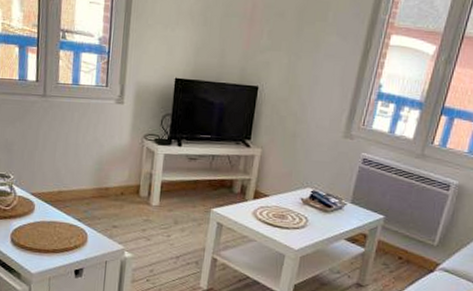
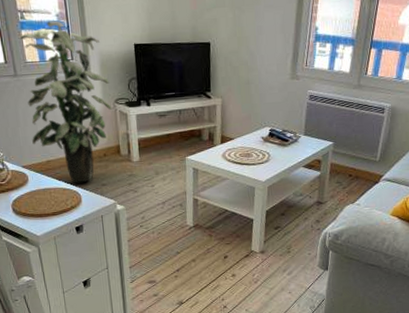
indoor plant: none [47,44,142,221] -> present [20,20,112,183]

